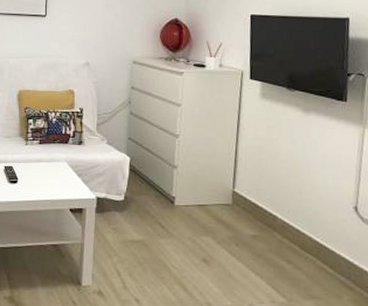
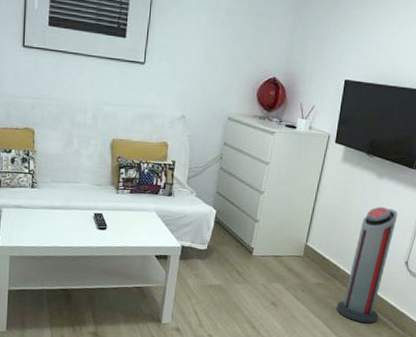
air purifier: none [279,145,335,283] -> present [336,207,398,324]

